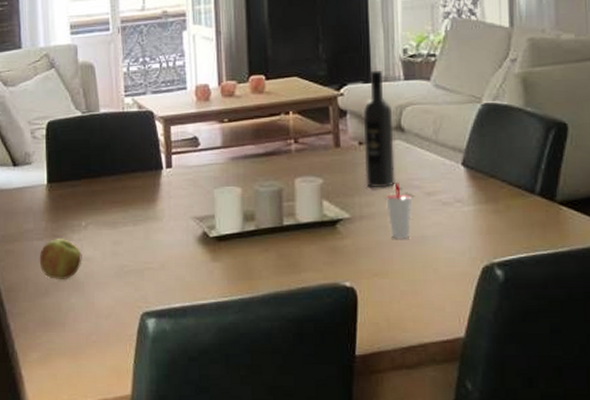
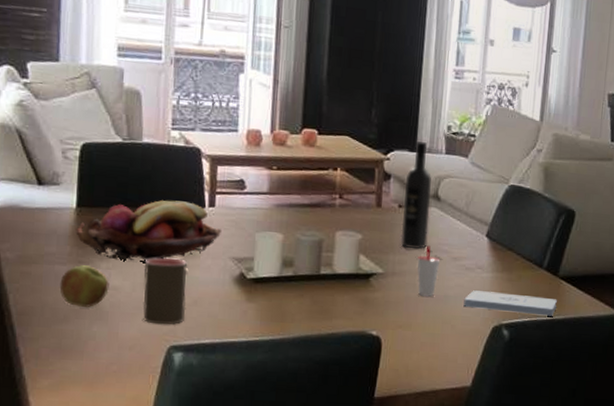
fruit basket: none [48,165,180,231] -> present [76,200,221,261]
cup: none [112,223,155,292] -> present [143,257,188,325]
notepad: none [445,227,558,249] -> present [463,290,557,316]

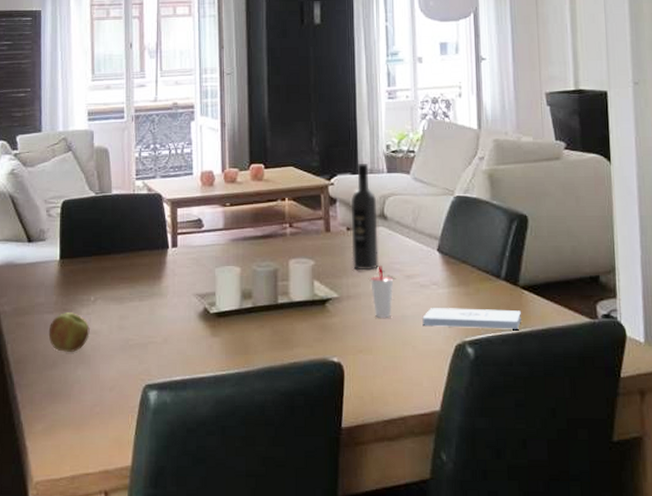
fruit basket: present [76,200,221,261] -> none [60,244,184,305]
cup: present [143,257,188,325] -> none [119,299,158,365]

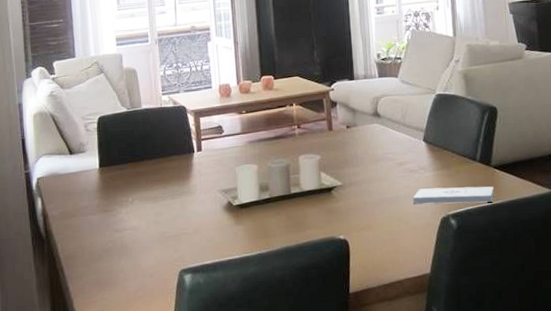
apple: present [49,313,90,352] -> none [94,213,130,247]
wine bottle: present [351,163,379,271] -> none [349,70,375,162]
cup: present [370,266,394,318] -> none [368,156,388,200]

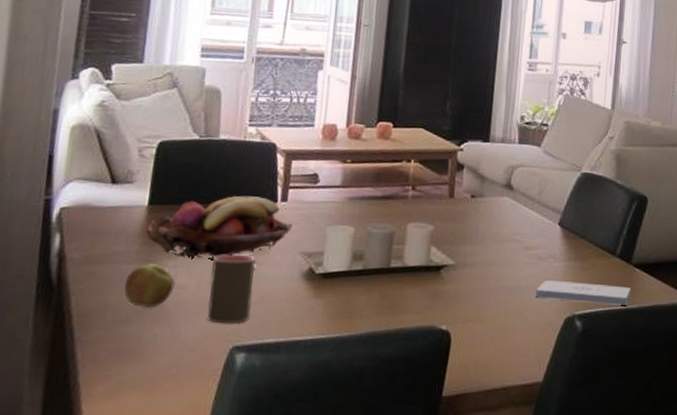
apple: none [94,213,130,247] -> present [124,264,175,308]
fruit basket: none [100,150,209,205] -> present [145,195,292,259]
cup: none [154,197,190,254] -> present [207,254,256,324]

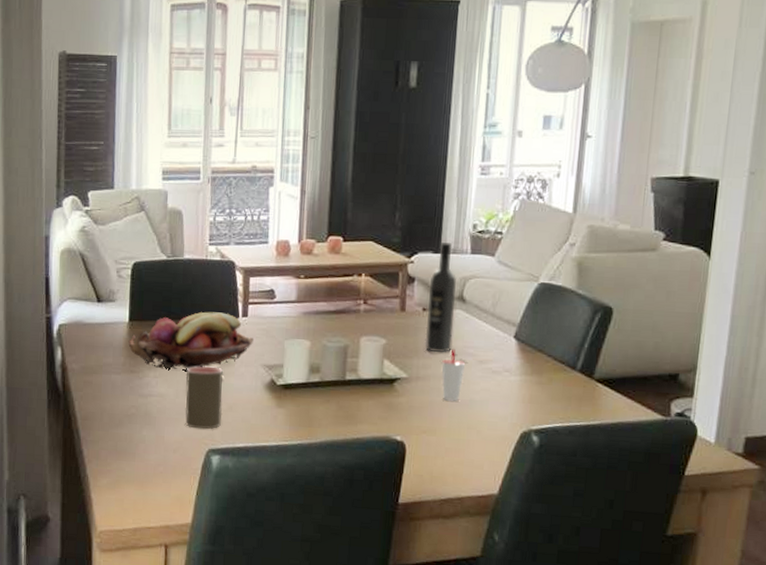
apple: present [124,264,175,308] -> none [116,374,156,413]
wine bottle: none [472,131,505,240] -> present [425,241,457,353]
cup: none [489,235,513,288] -> present [442,349,466,401]
notepad: present [535,280,631,305] -> none [490,394,592,422]

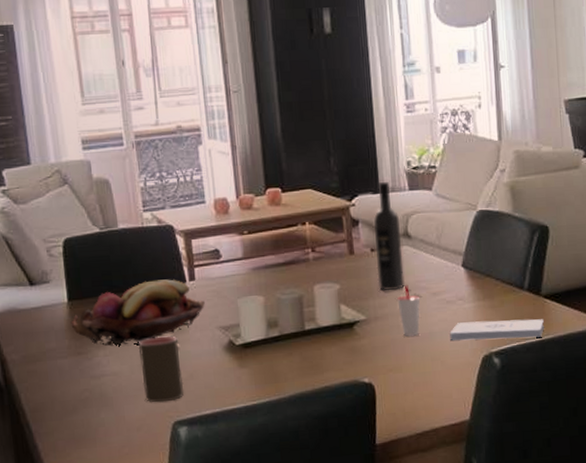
notepad: none [490,394,592,422] -> present [450,319,544,341]

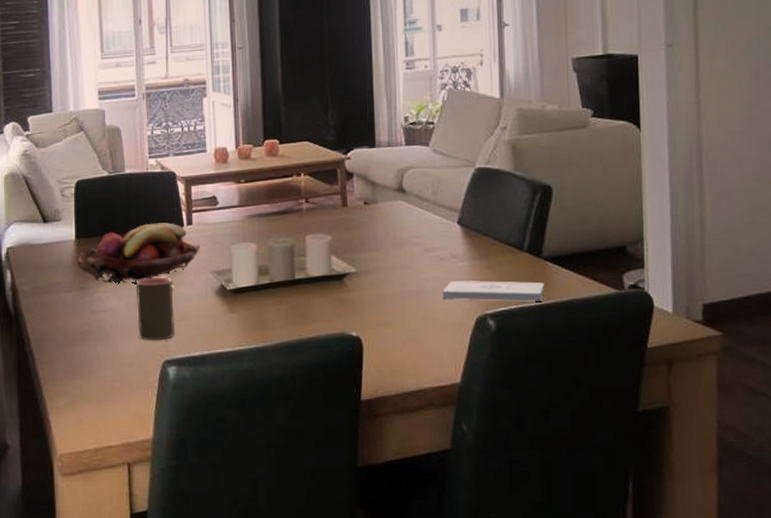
wine bottle: present [374,181,405,292] -> none [369,135,397,245]
cup: present [397,285,420,337] -> none [389,240,413,292]

